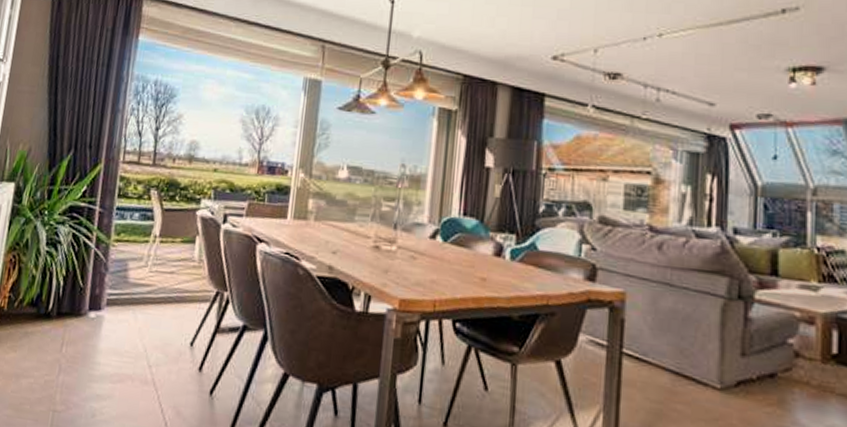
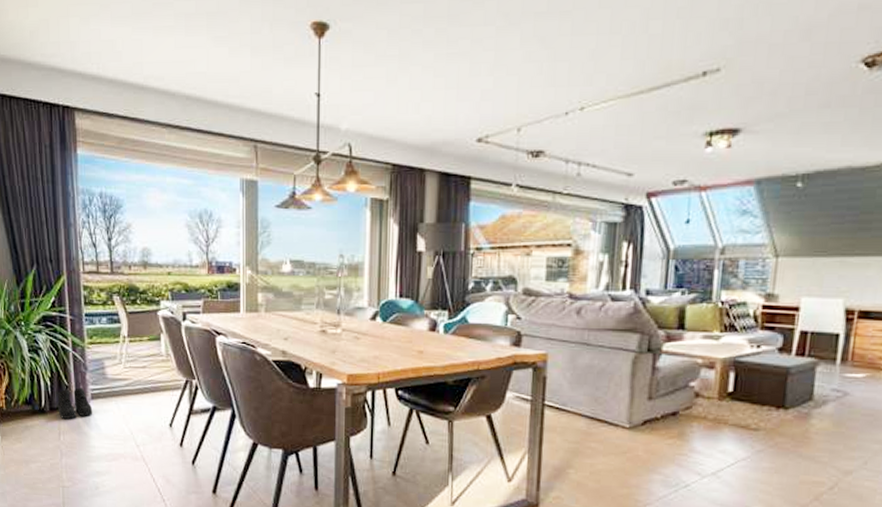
boots: none [65,290,106,328] -> present [57,387,93,419]

